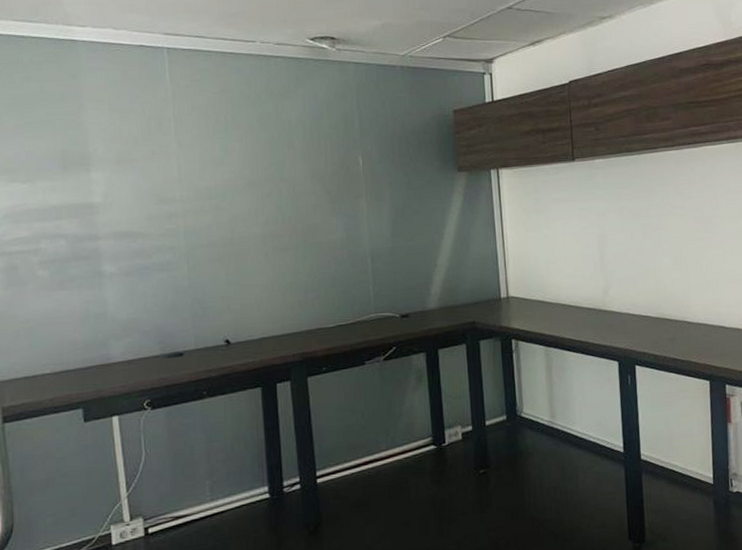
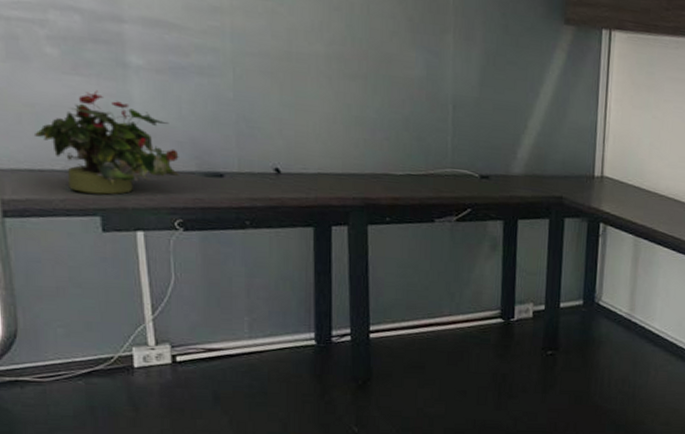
potted plant: none [29,299,146,390] -> present [35,90,179,195]

